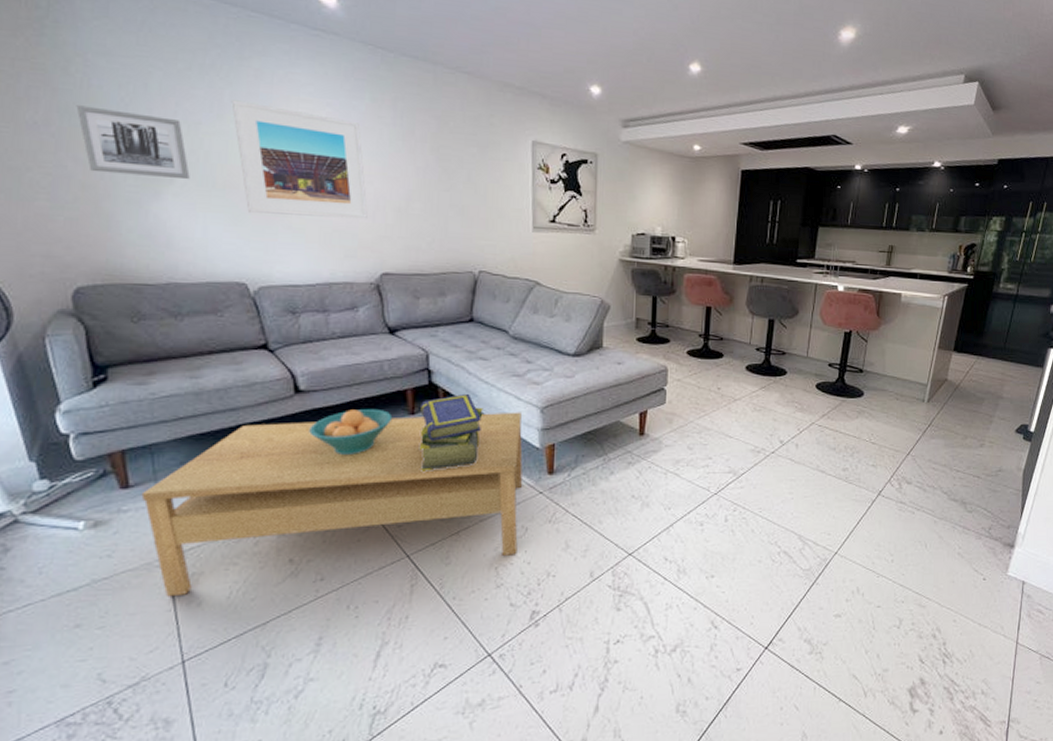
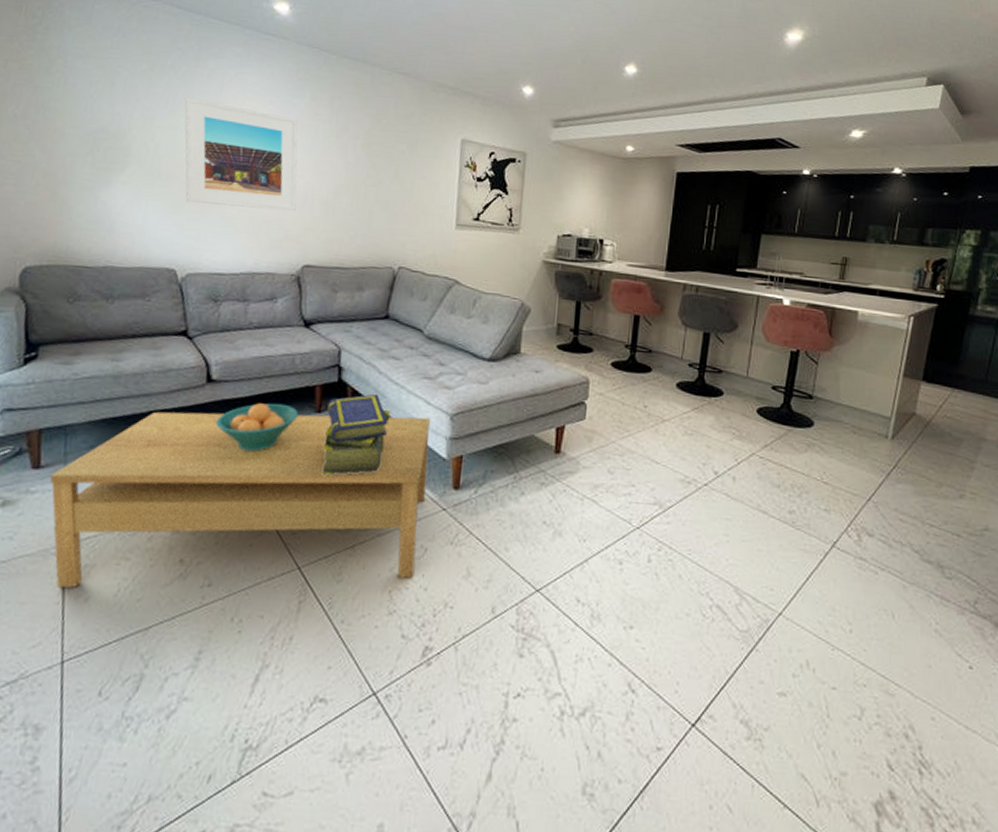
wall art: present [76,105,190,179] -> none [51,101,139,169]

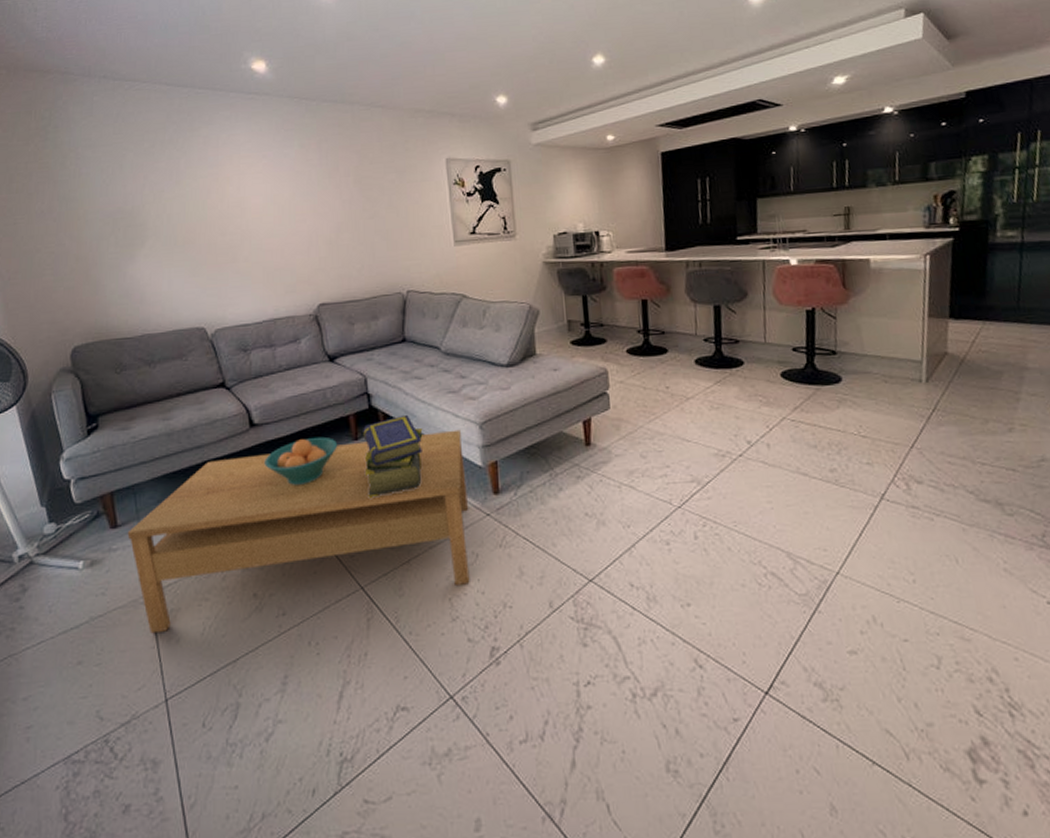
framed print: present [184,97,298,212] -> none [186,166,303,264]

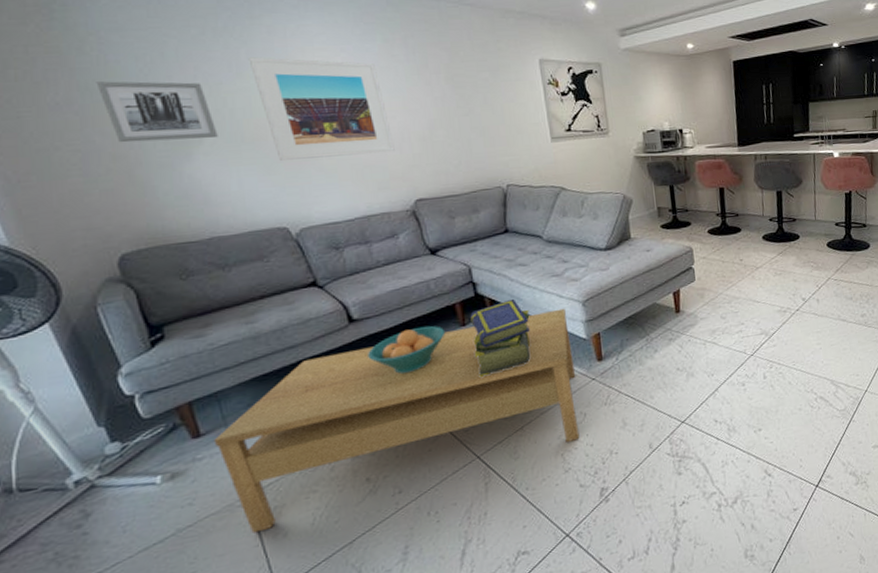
wall art: none [71,191,157,246] -> present [96,81,218,143]
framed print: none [186,166,303,264] -> present [248,57,395,162]

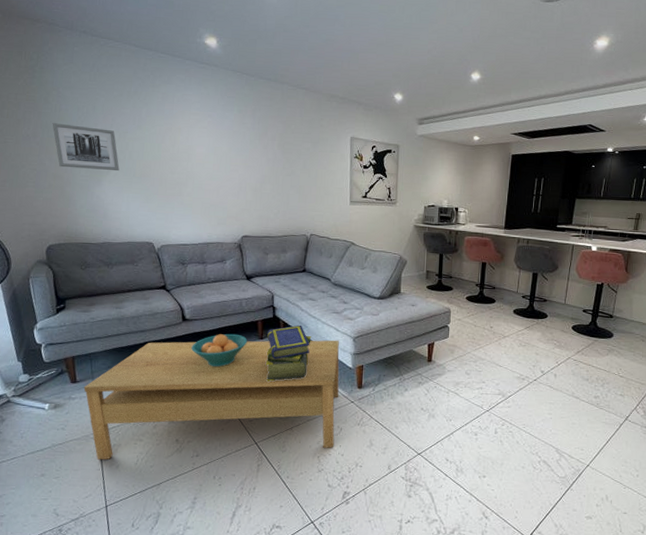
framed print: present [248,57,395,162] -> none [147,115,234,197]

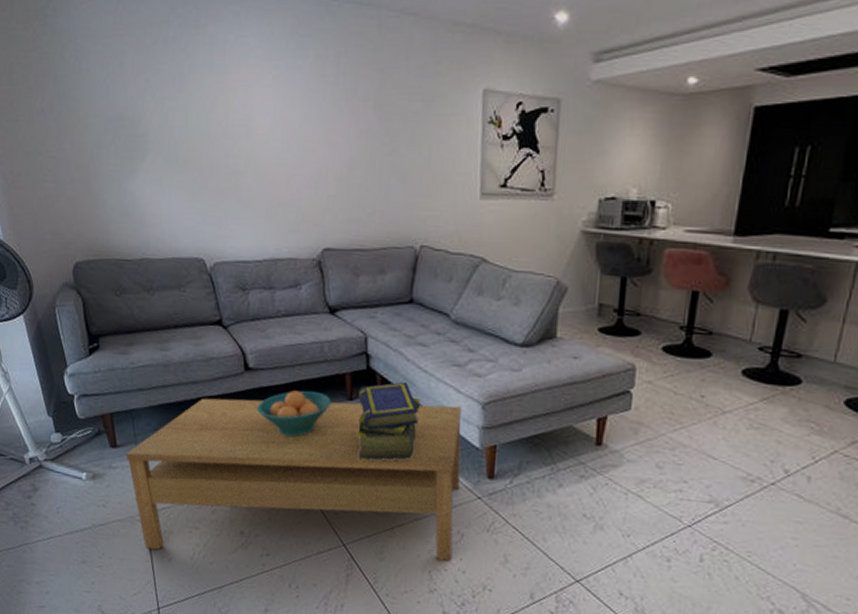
wall art: present [52,123,120,170] -> none [71,90,157,155]

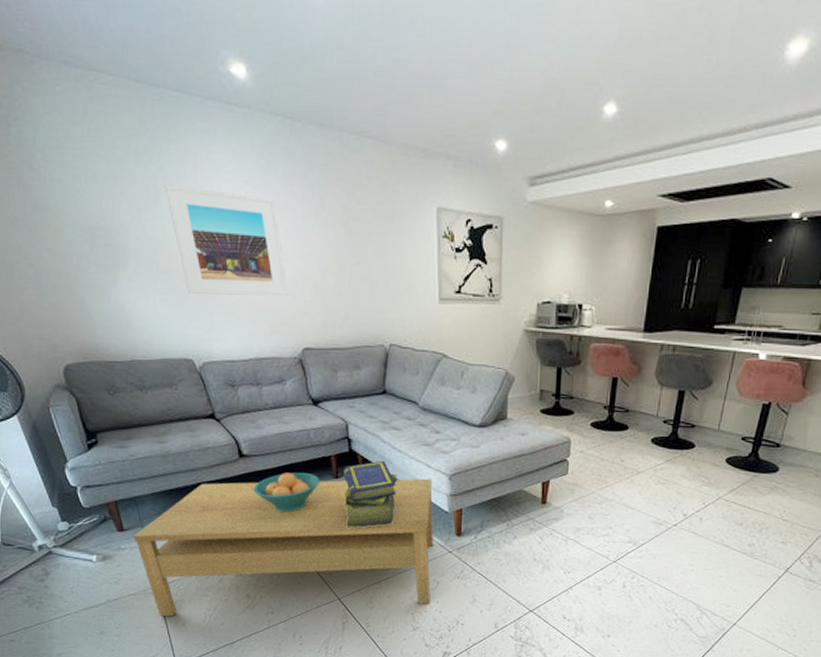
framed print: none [190,71,311,190] -> present [164,184,288,296]

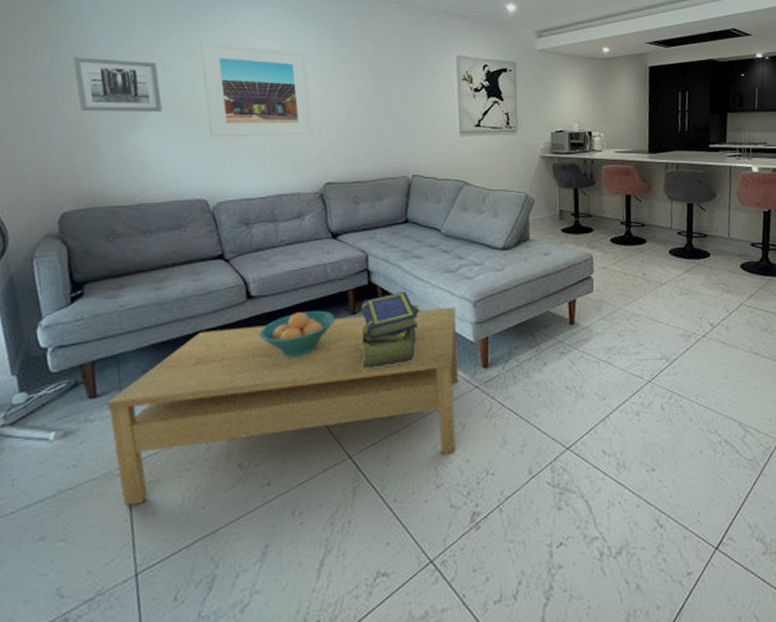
wall art: none [43,199,138,264] -> present [72,57,163,112]

